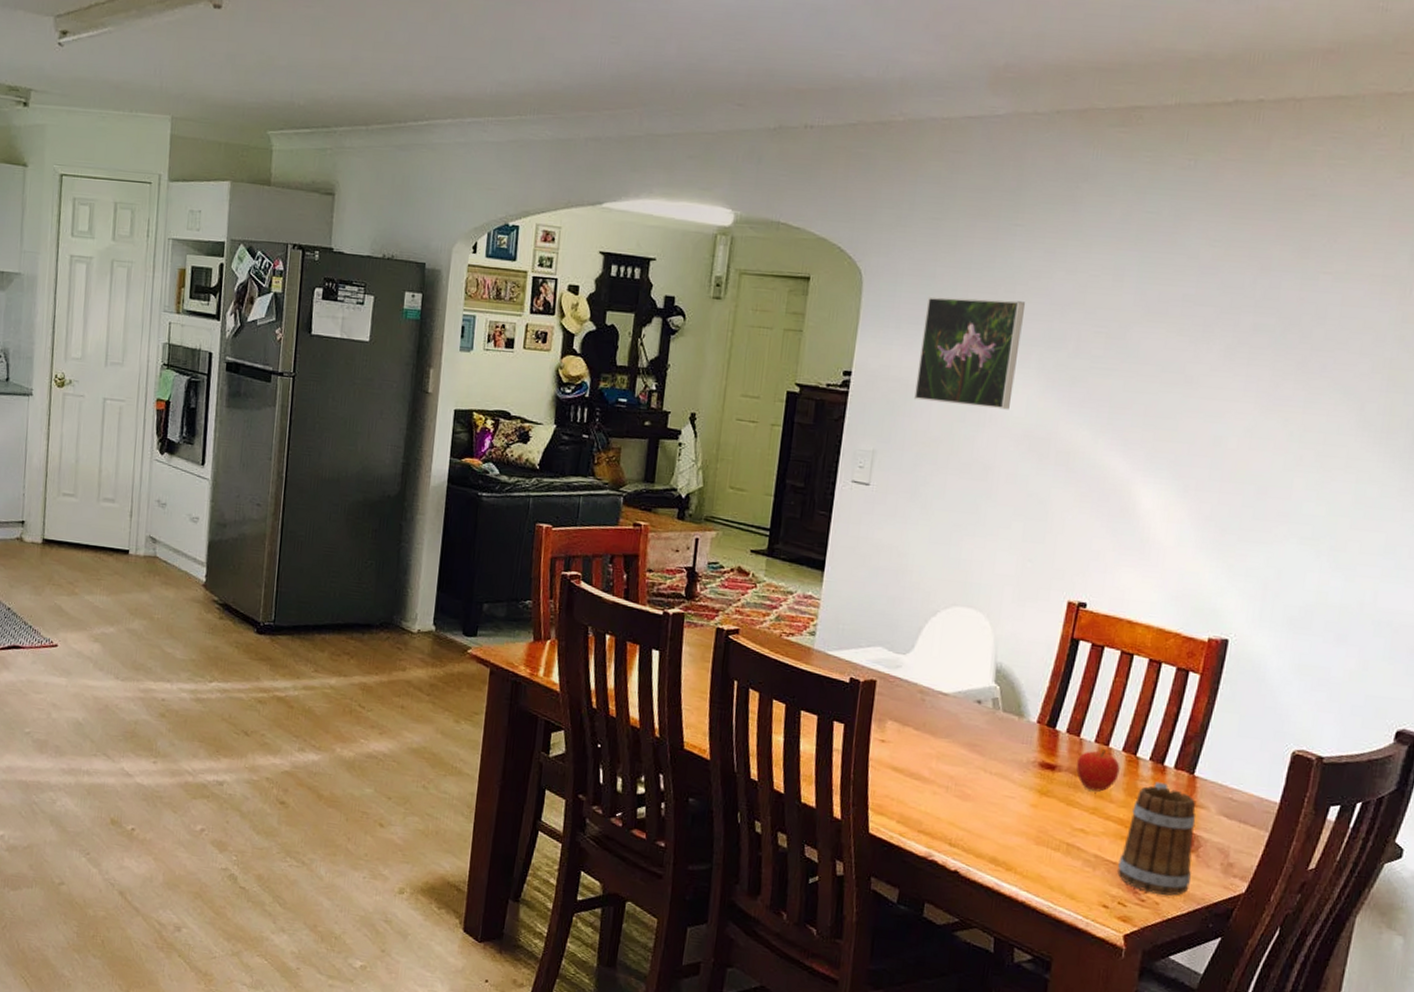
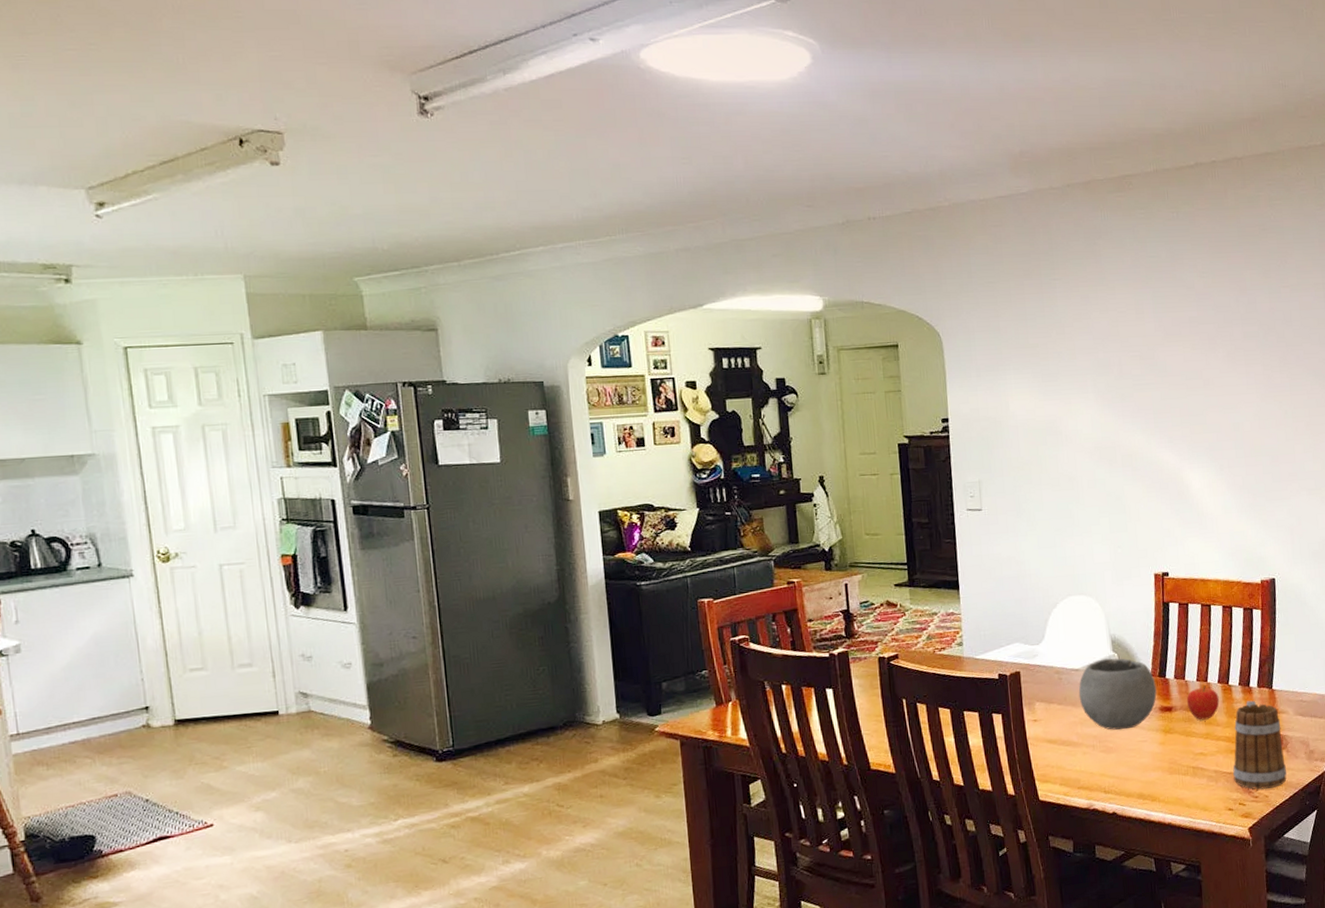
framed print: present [914,296,1025,410] -> none [997,340,1079,433]
bowl: none [941,689,1041,779] -> present [1078,658,1157,730]

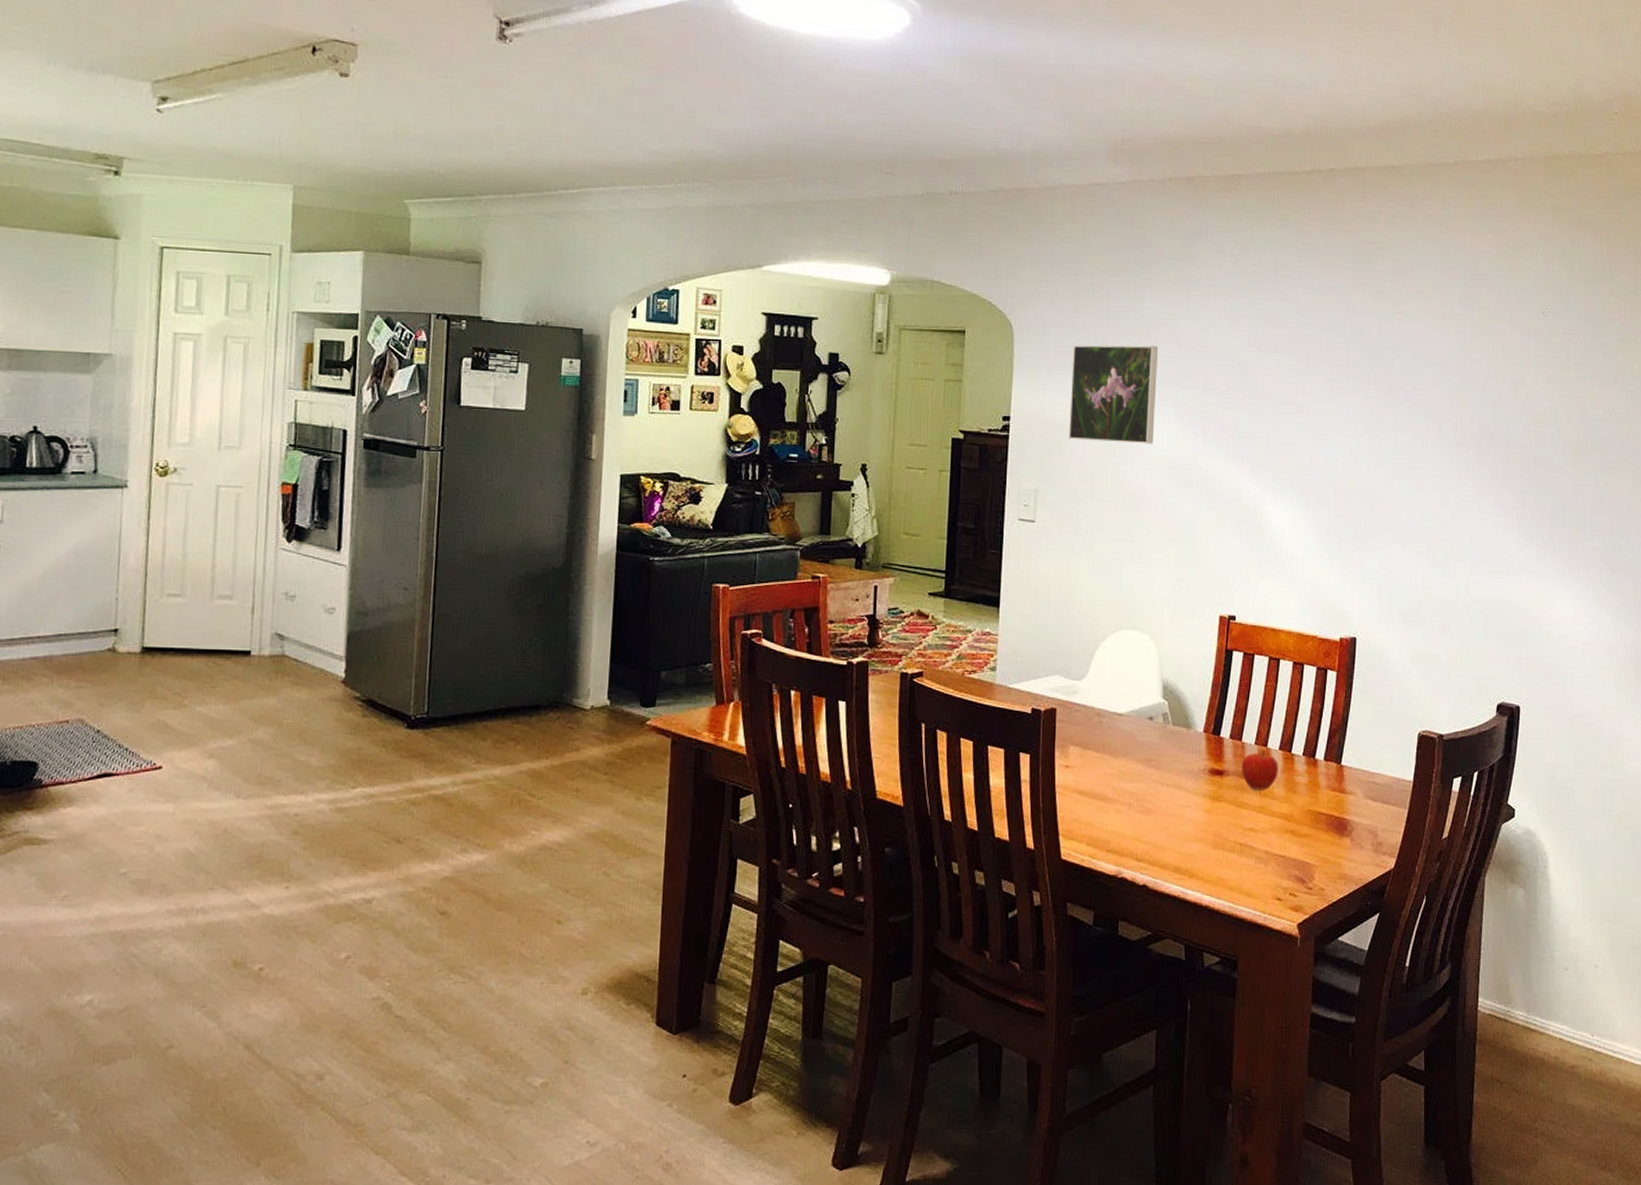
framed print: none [997,340,1079,433] -> present [1069,344,1158,444]
bowl: present [1078,658,1157,730] -> none [1119,705,1208,790]
mug: present [1233,700,1287,790] -> none [1286,775,1349,880]

